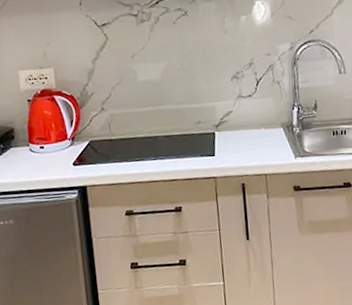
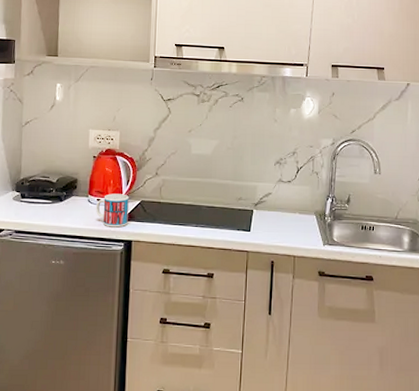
mug: none [40,136,79,175] -> present [96,193,129,228]

